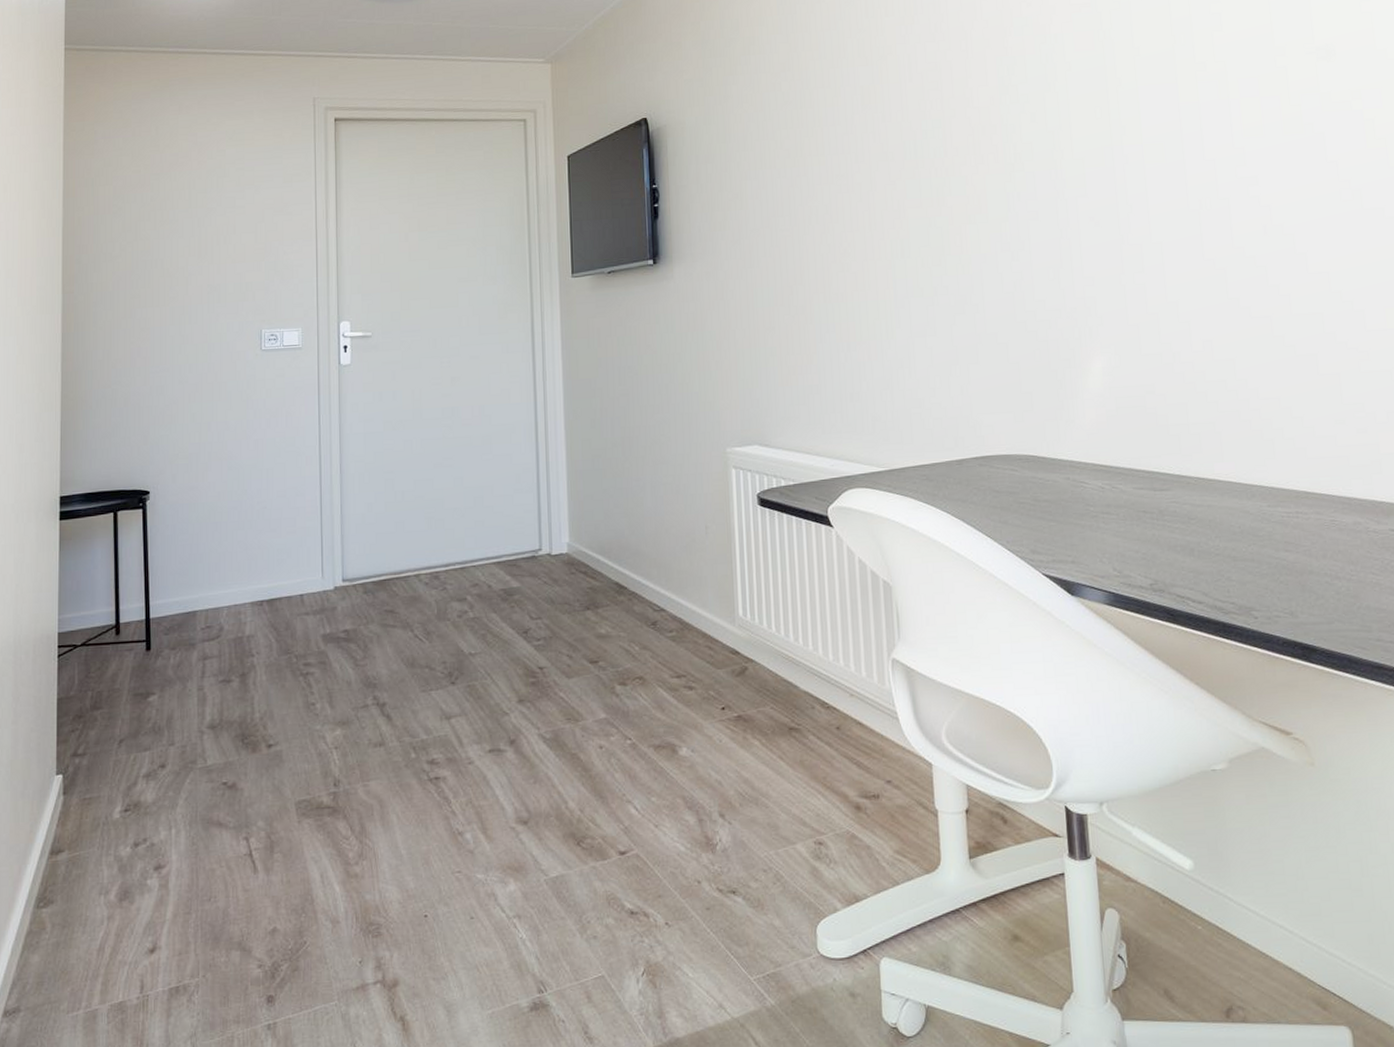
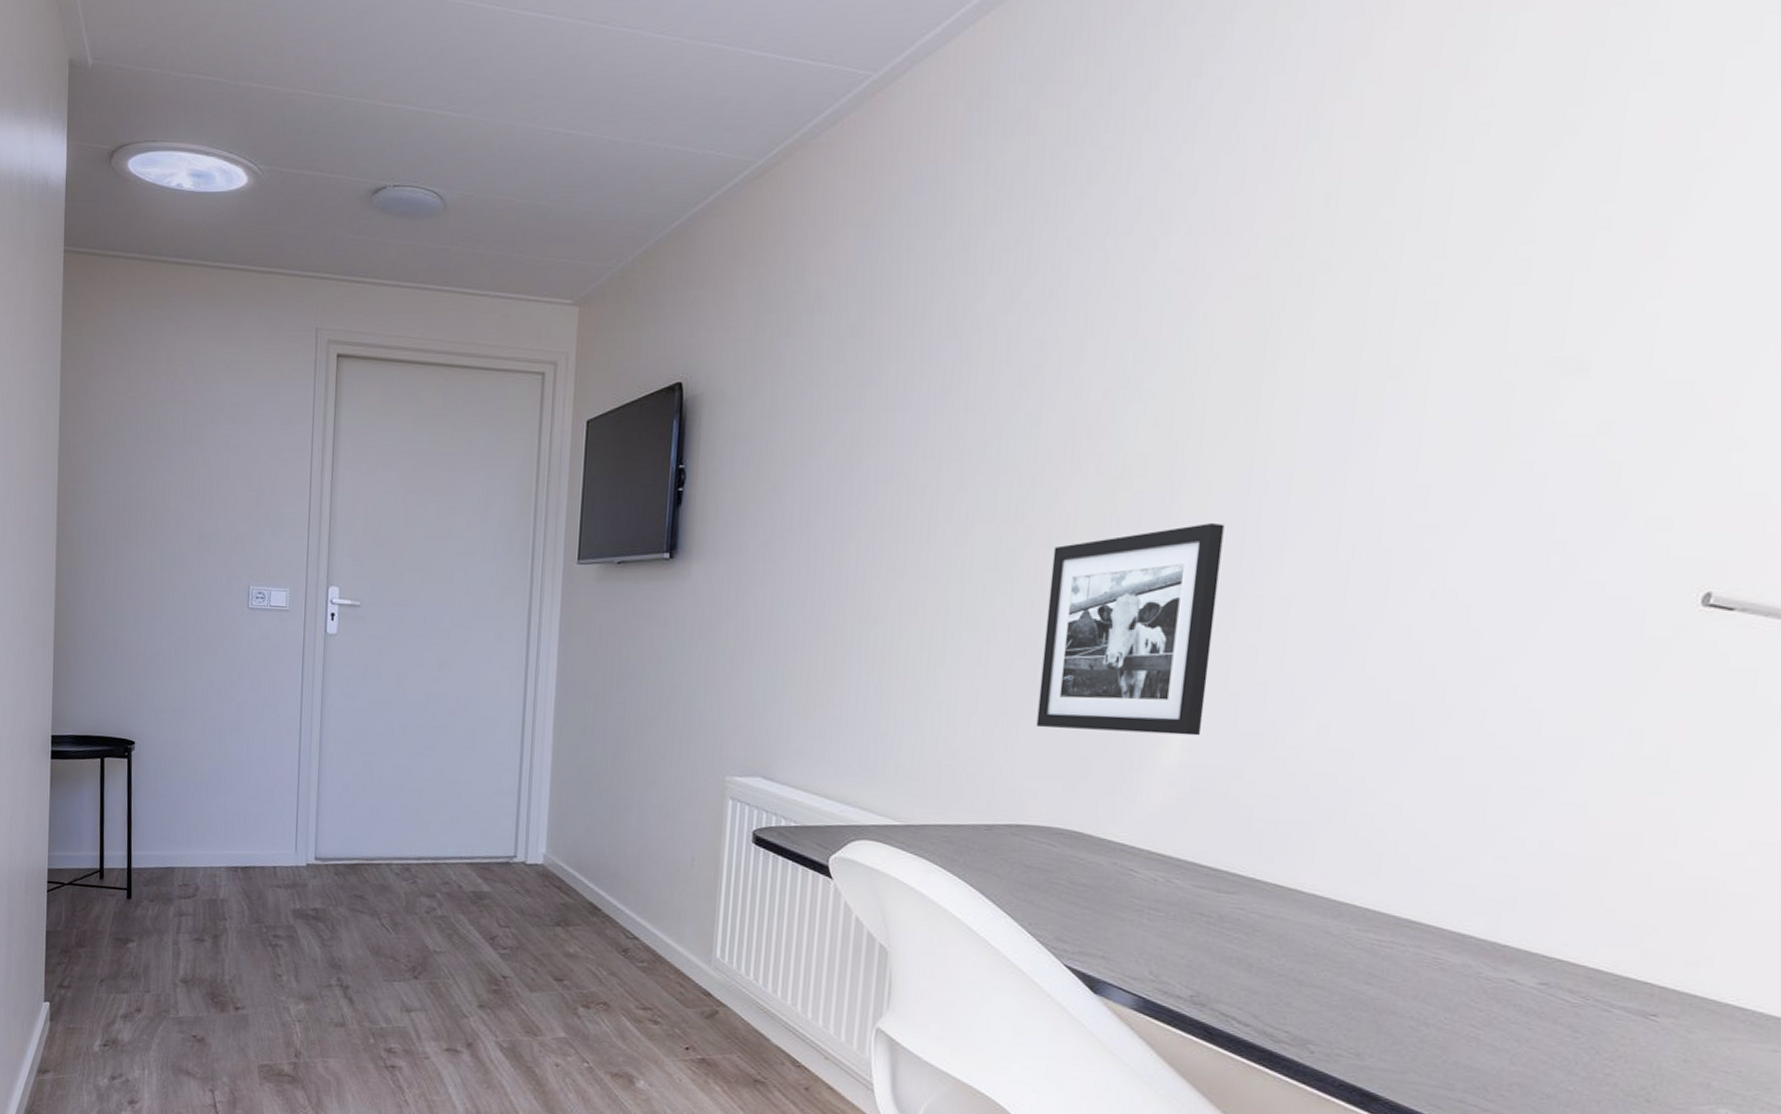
picture frame: none [972,191,1115,371] -> present [1036,523,1225,736]

